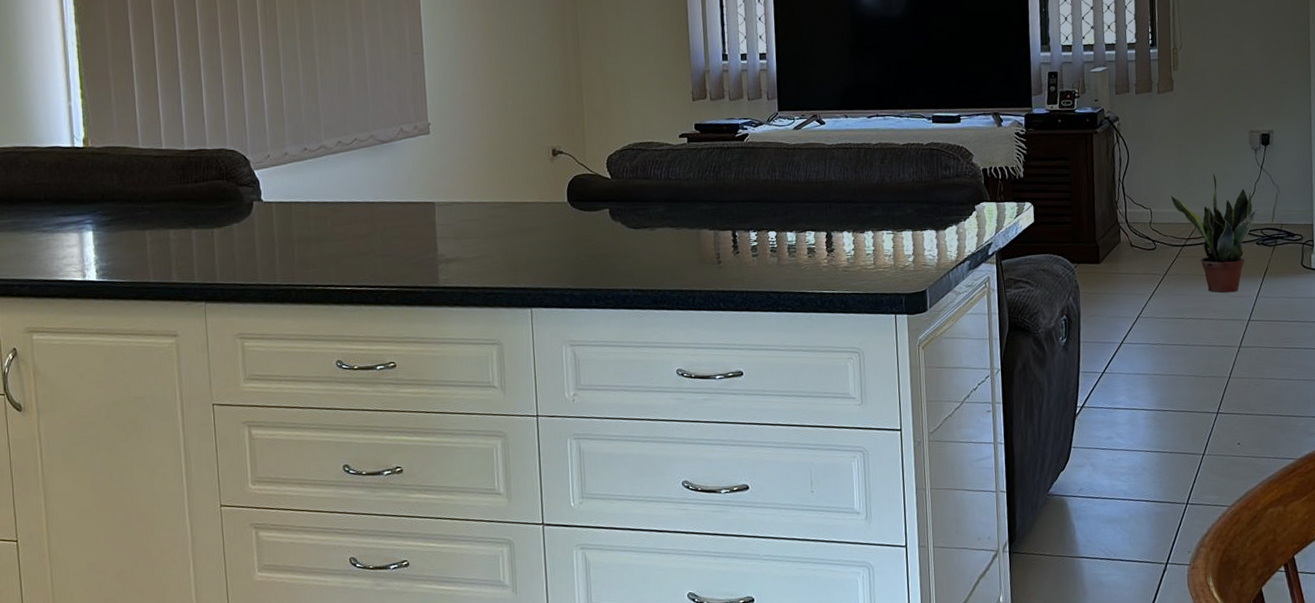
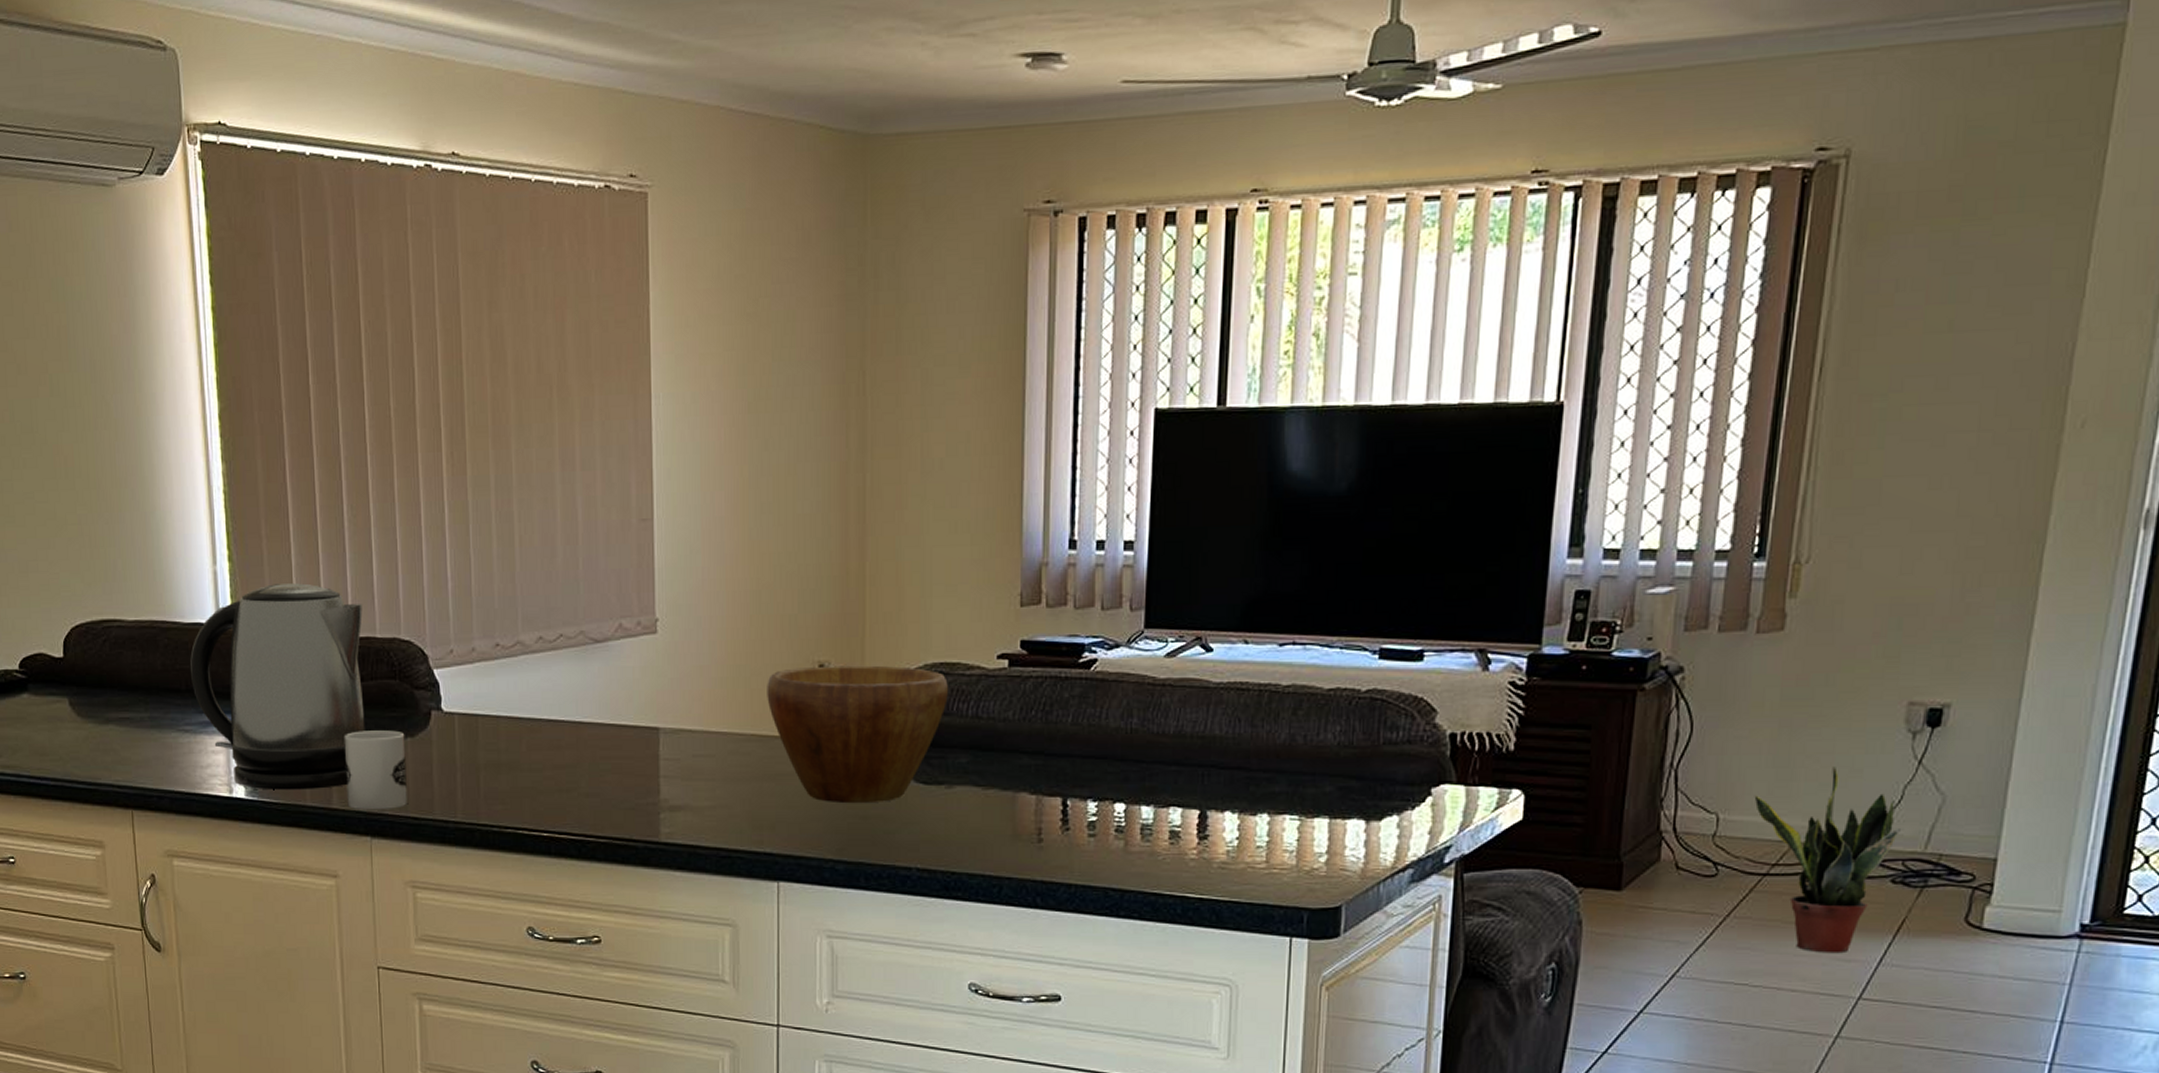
kettle: none [48,112,199,273] -> present [190,583,365,790]
mug: none [181,218,235,282] -> present [344,730,407,810]
bowl: none [514,147,647,247] -> present [767,665,948,804]

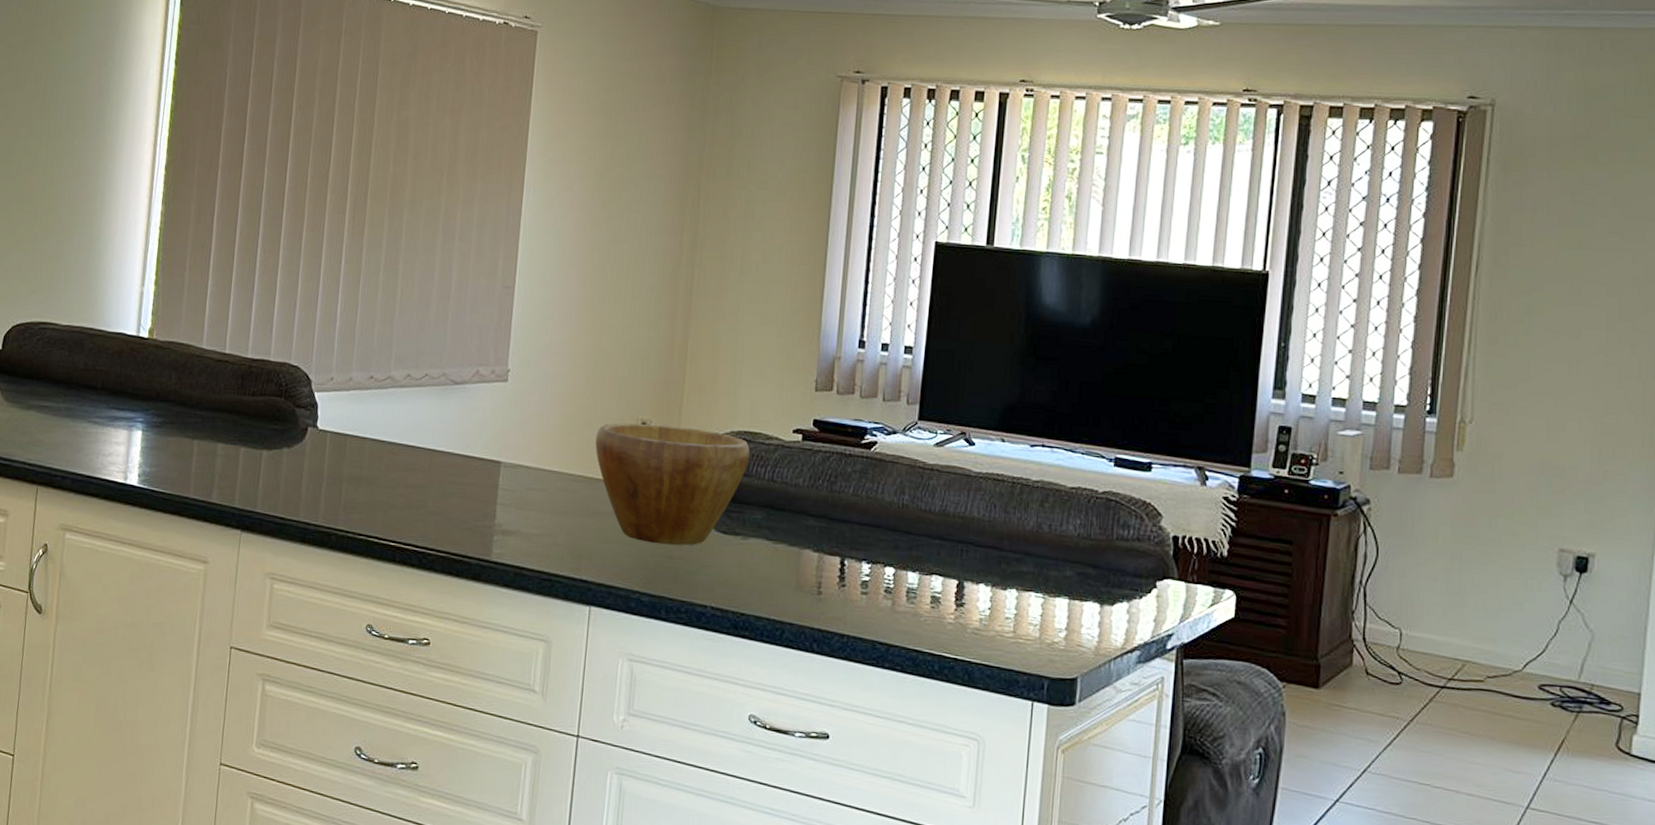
kettle: present [190,583,365,790] -> none [107,307,262,485]
mug: present [344,730,407,810] -> none [225,438,283,509]
potted plant: present [1754,767,1900,954] -> none [1431,598,1557,765]

